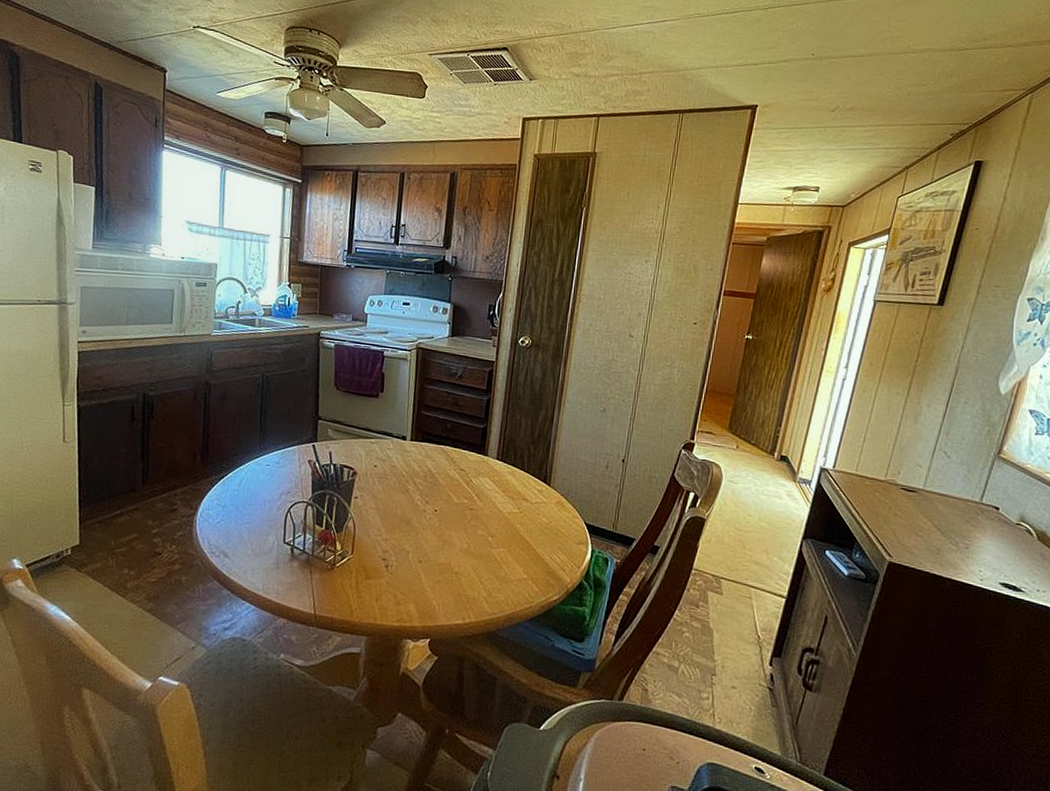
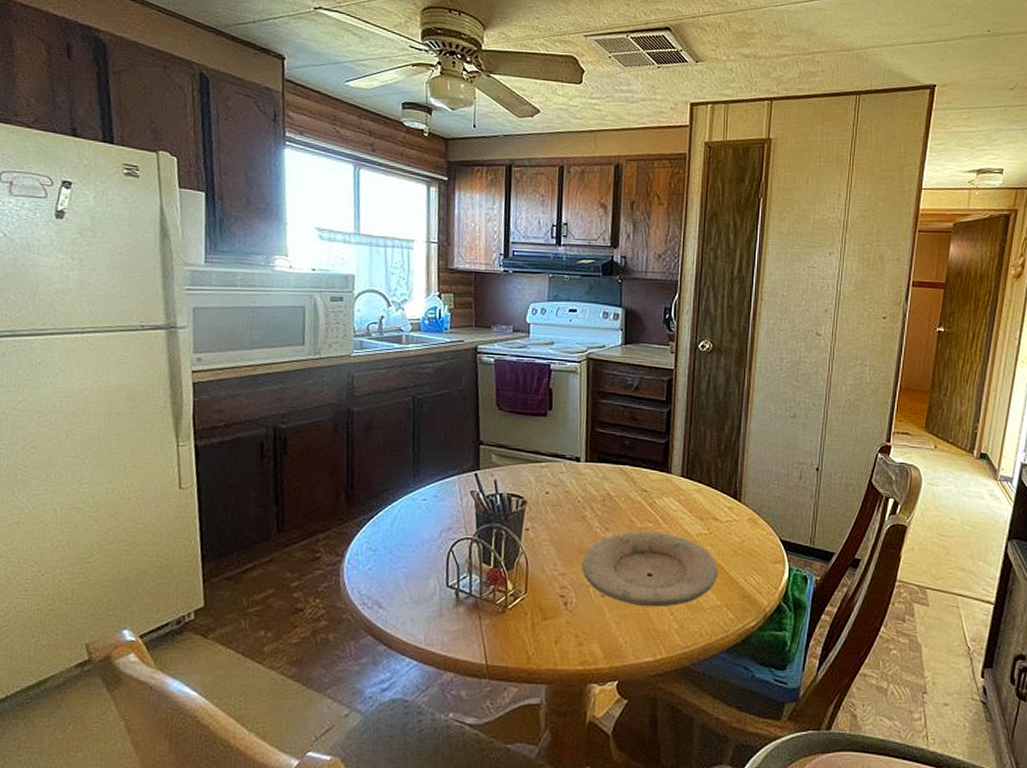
plate: none [402,506,526,577] -> present [581,532,718,608]

